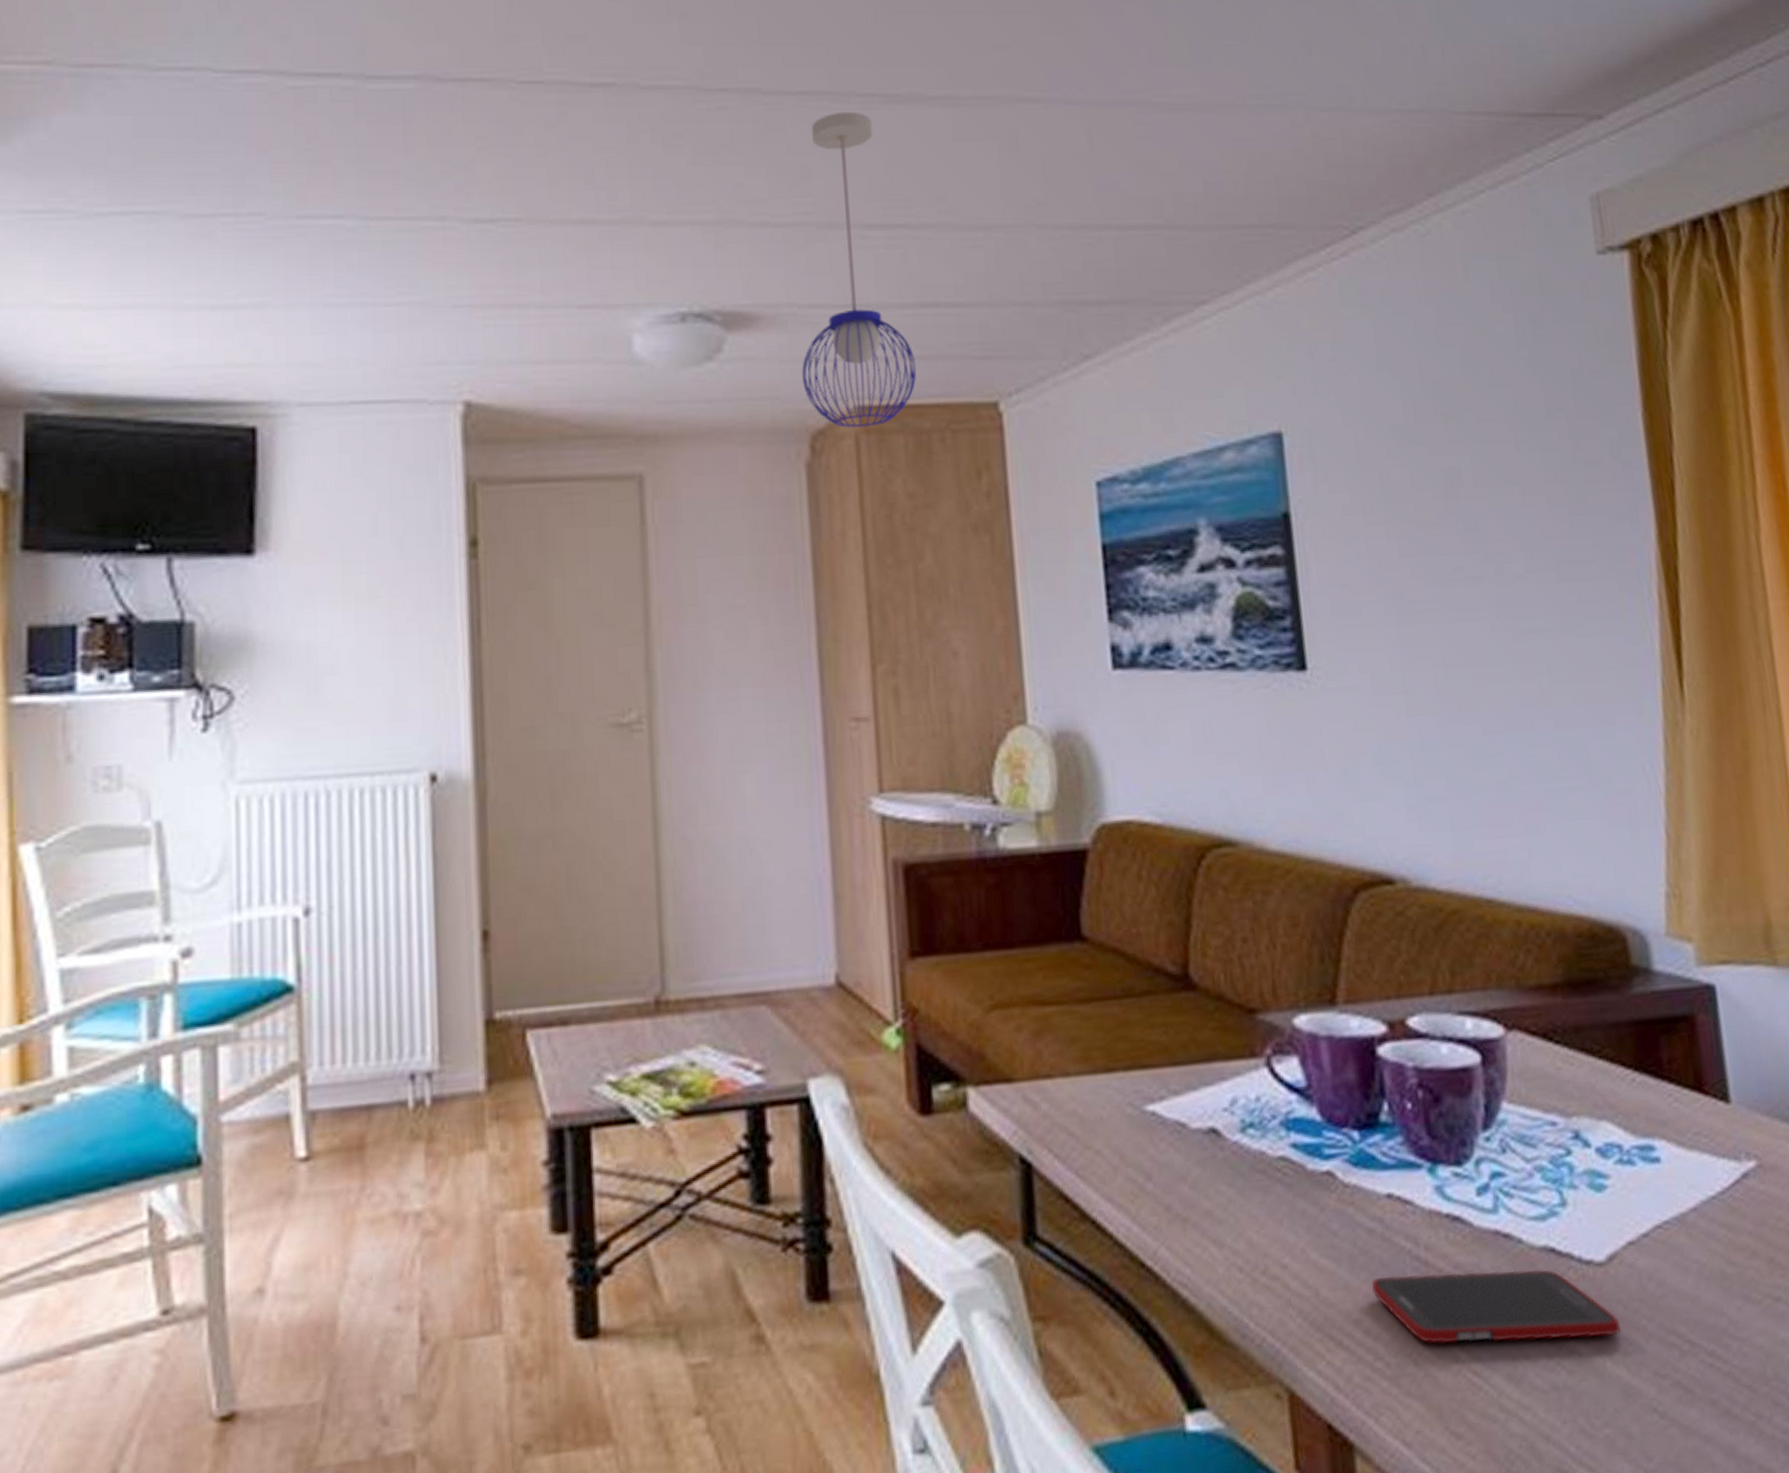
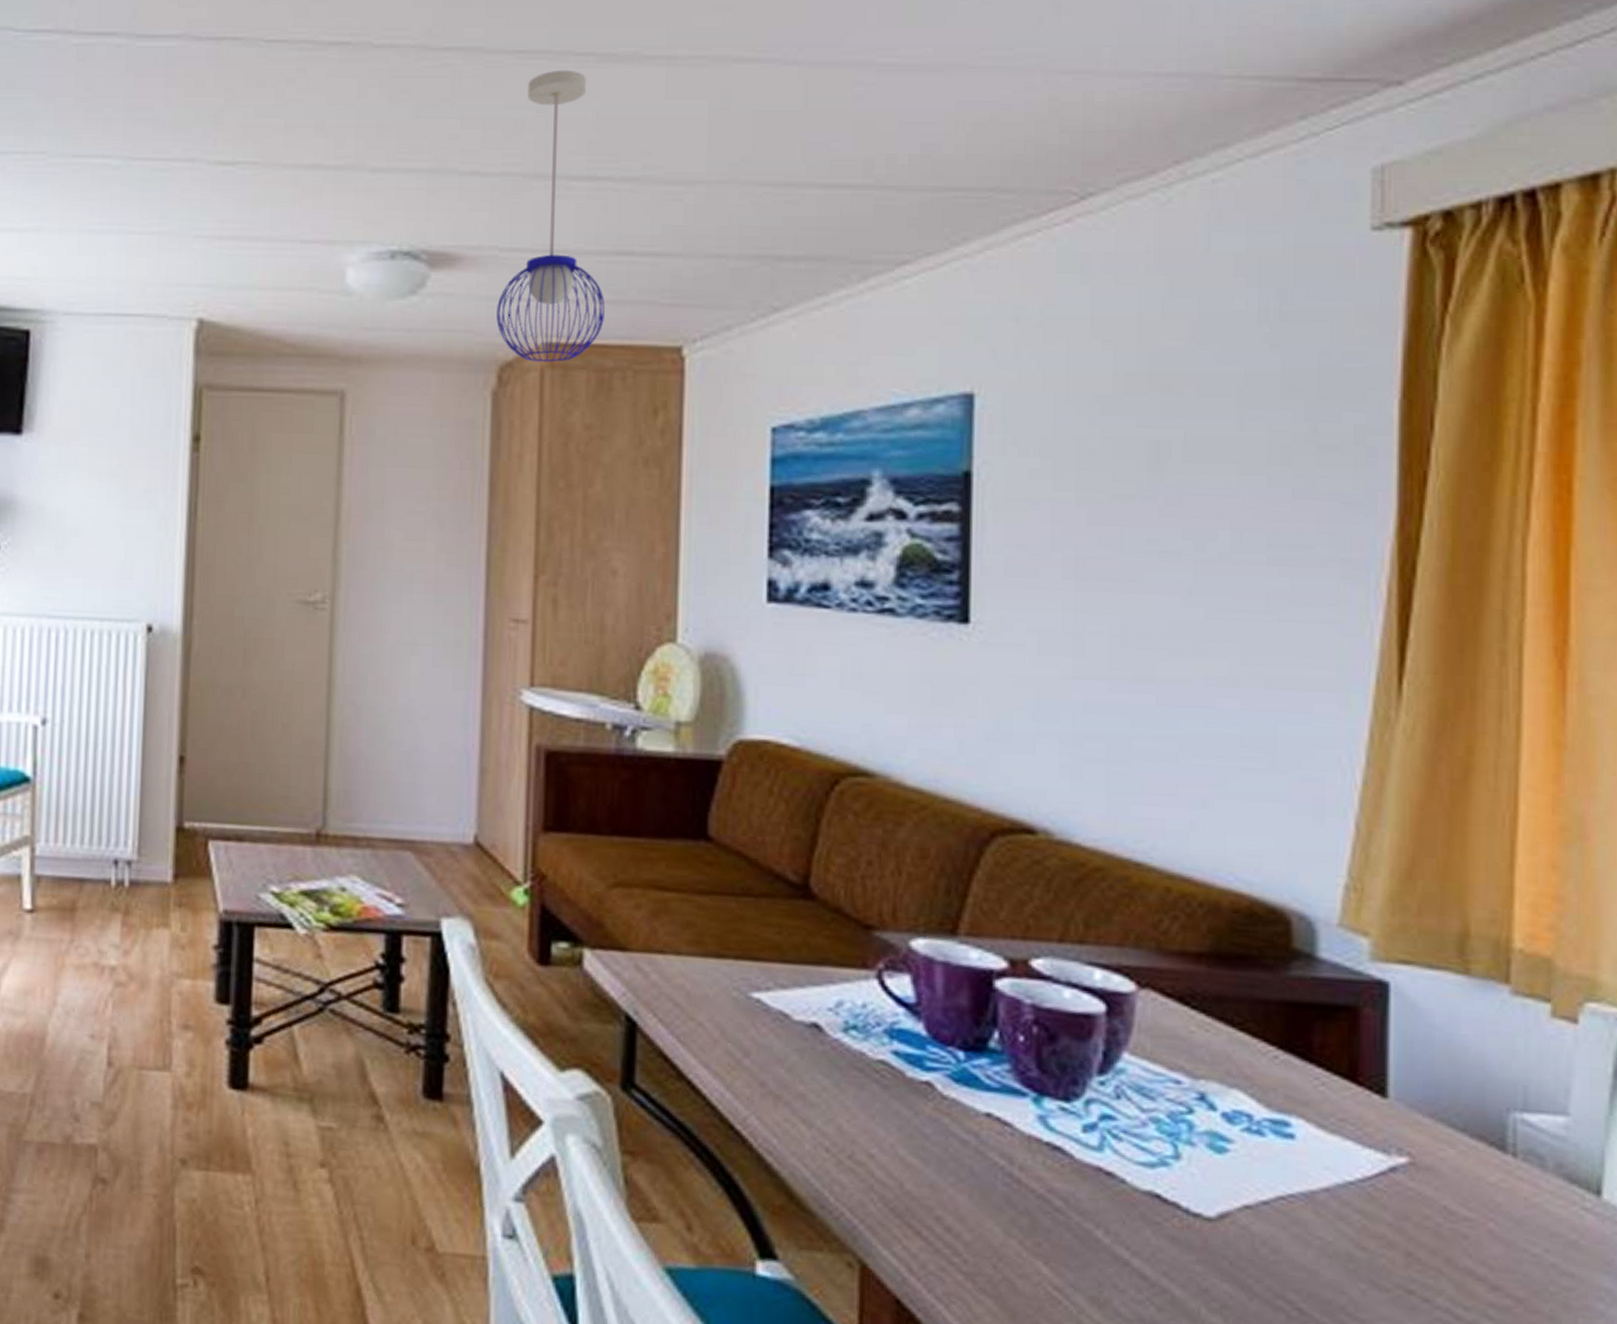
cell phone: present [1372,1269,1621,1344] -> none [959,1185,1223,1287]

